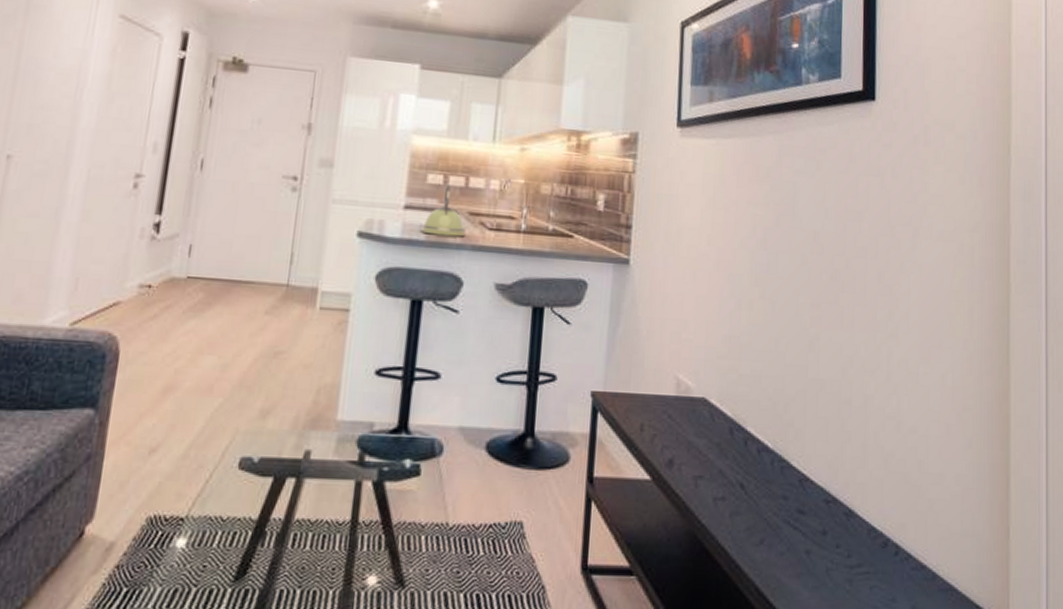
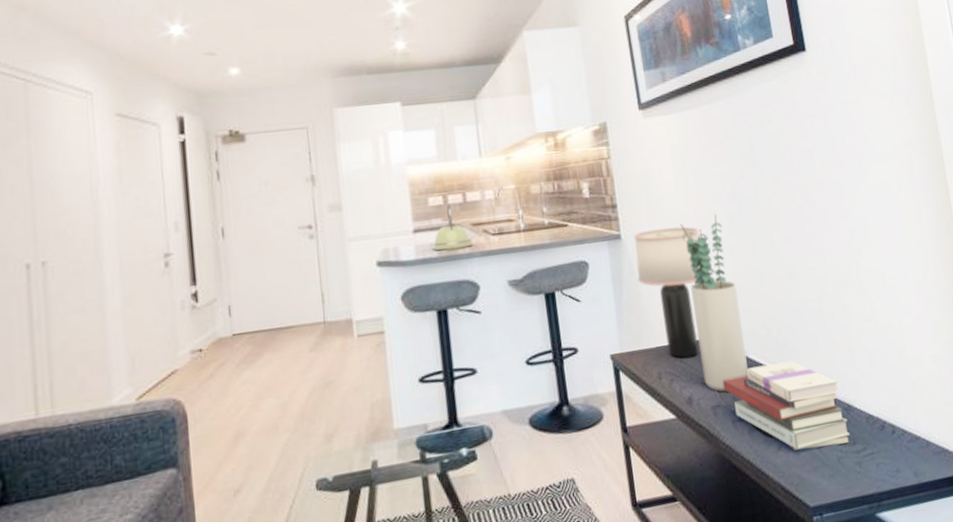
table lamp: none [638,261,718,414] -> present [633,227,700,359]
vase: none [690,259,747,463] -> present [680,214,749,392]
books: none [711,441,847,553] -> present [722,360,851,451]

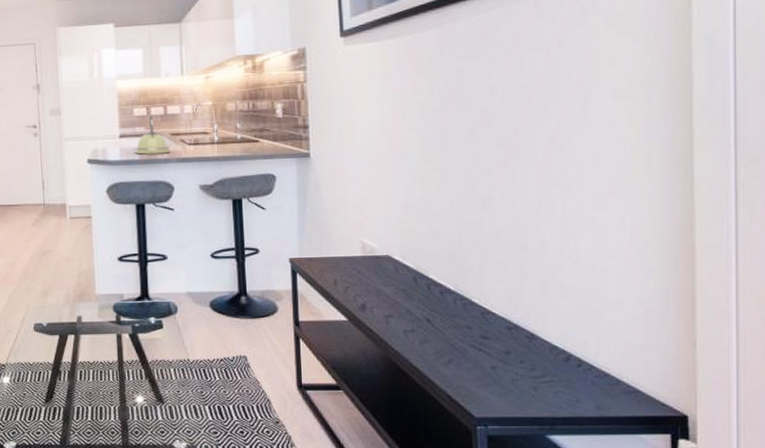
table lamp: present [633,227,700,359] -> none [322,150,391,270]
vase: present [680,214,749,392] -> none [371,141,426,305]
books: present [722,360,851,451] -> none [398,285,530,368]

